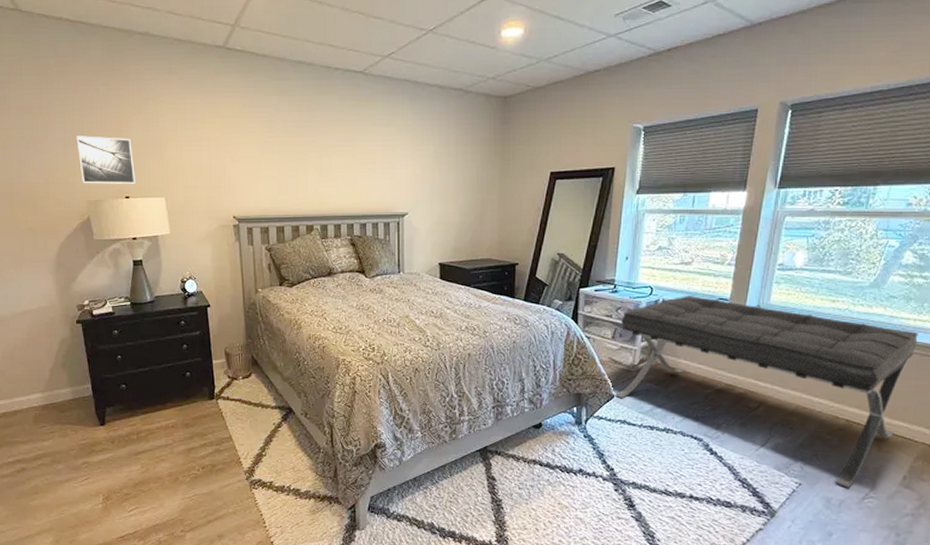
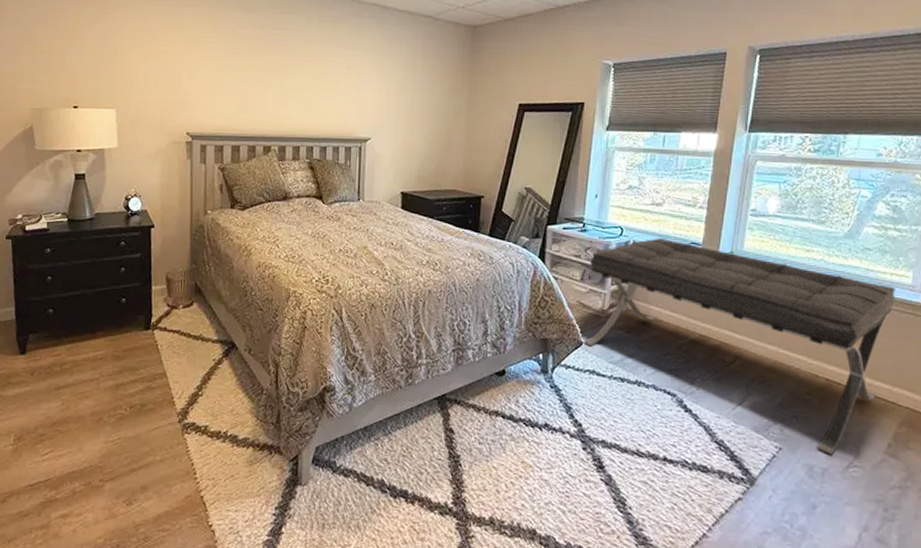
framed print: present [76,136,135,184] -> none [27,41,86,94]

